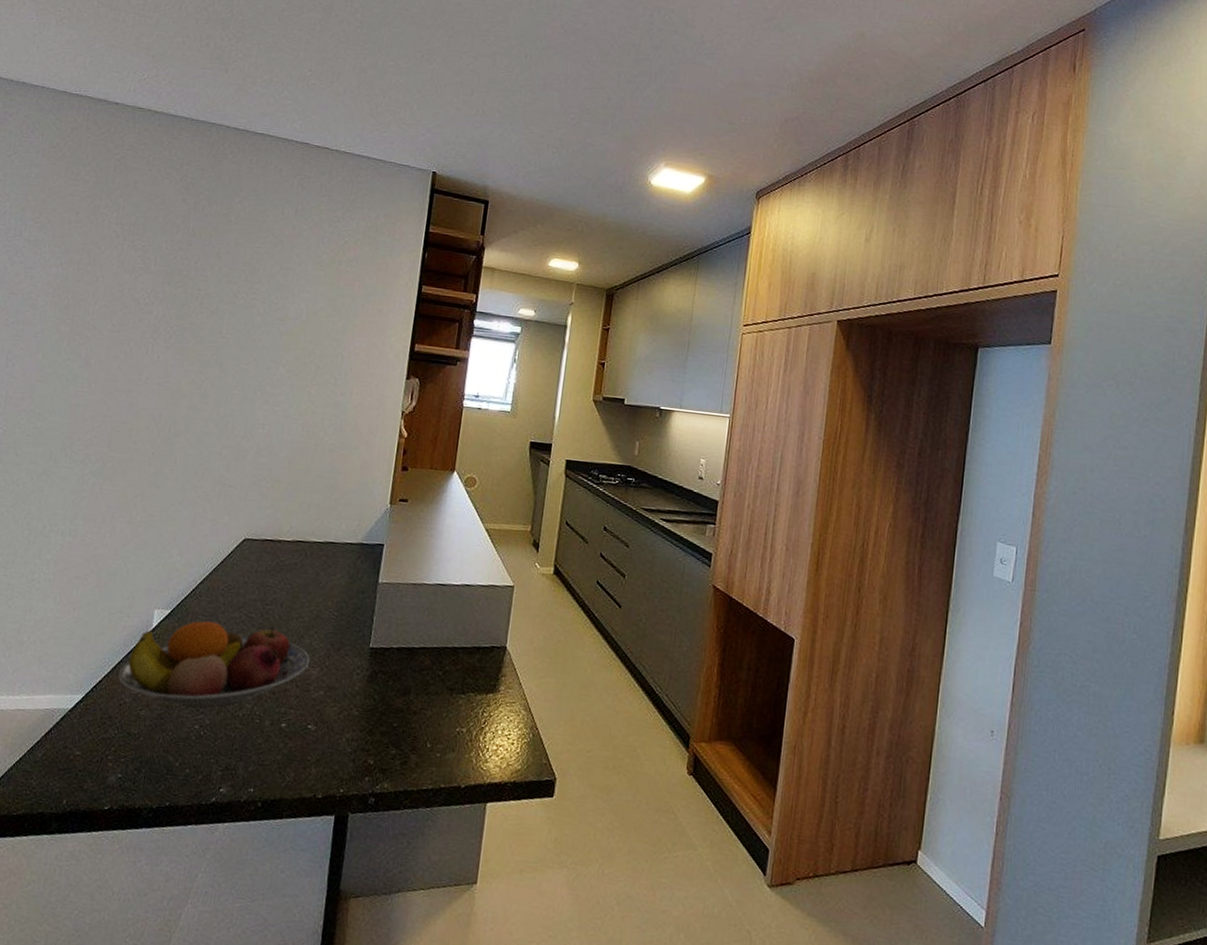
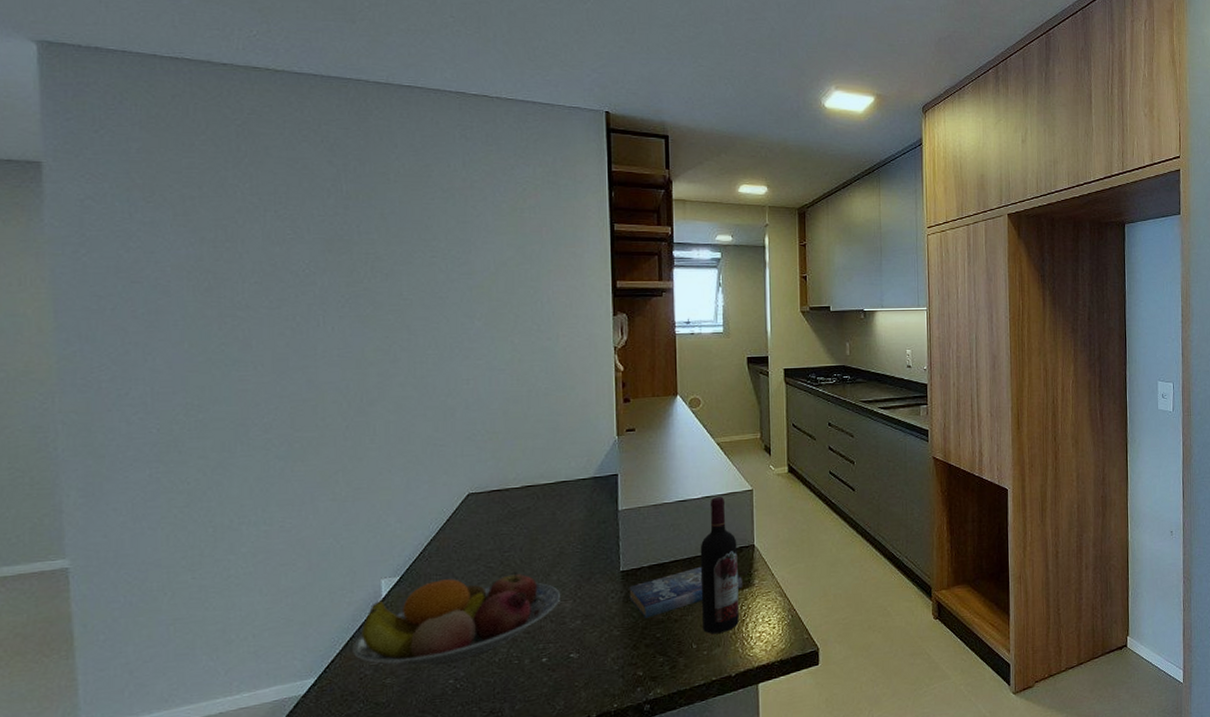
book: none [373,659,488,704] -> present [629,566,742,618]
wine bottle: none [440,587,490,737] -> present [700,497,739,634]

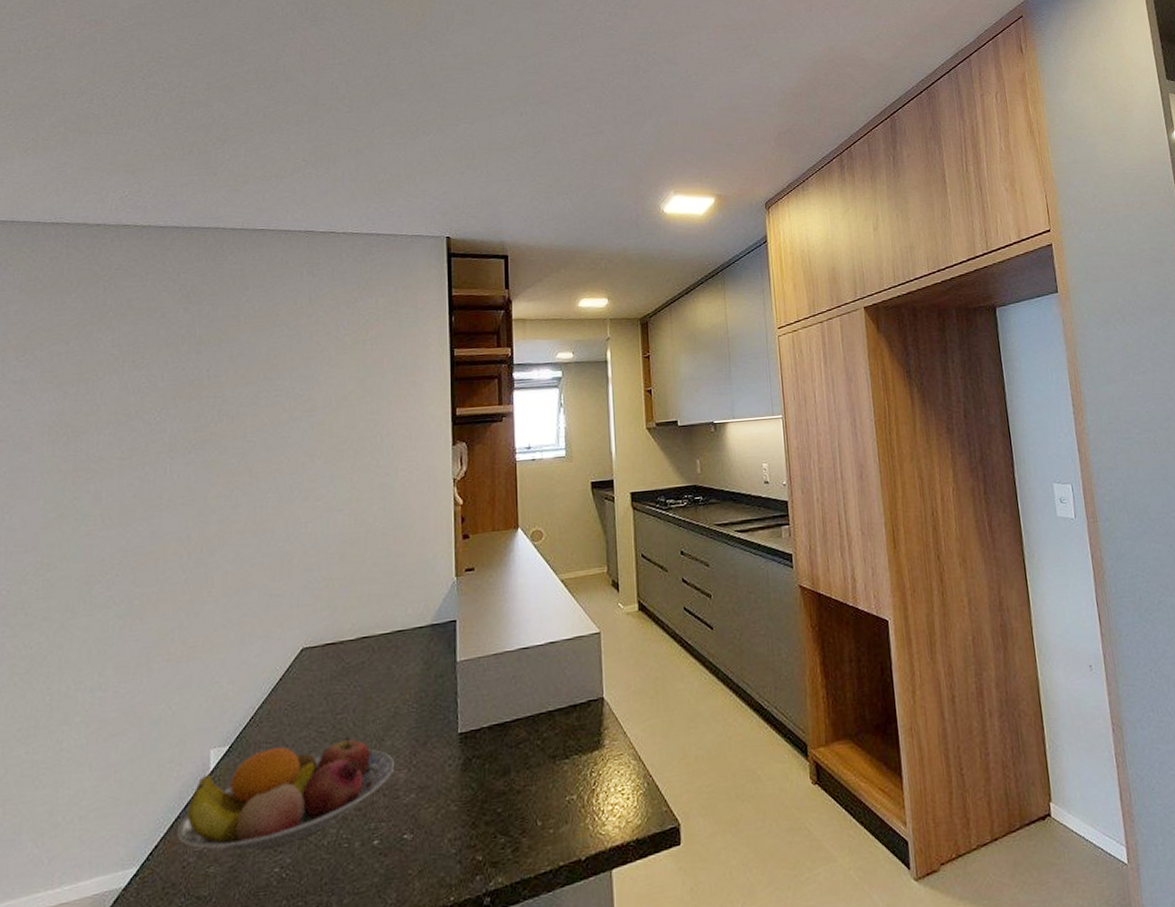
book: present [629,566,742,618] -> none [468,725,591,790]
wine bottle: present [700,497,739,634] -> none [544,642,589,807]

